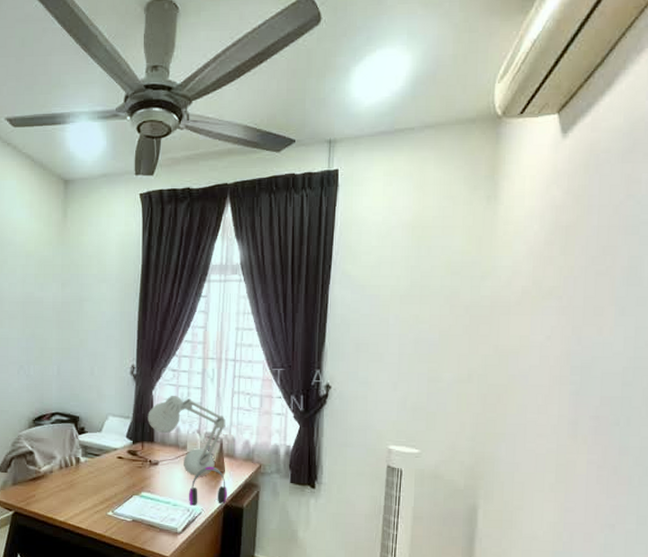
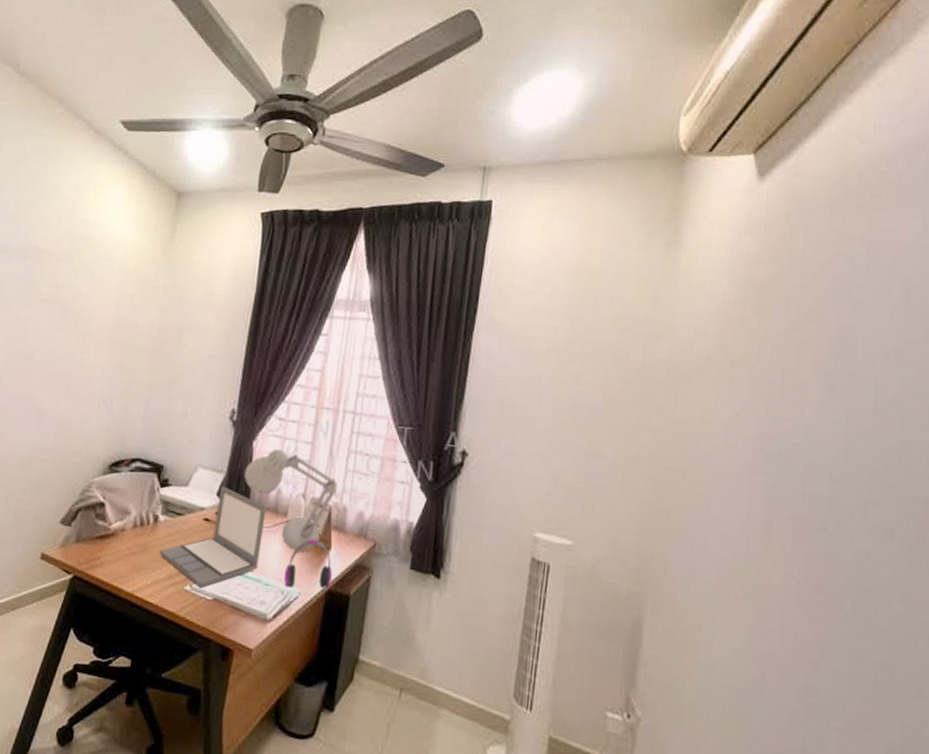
laptop: none [84,429,169,513] -> present [159,486,267,589]

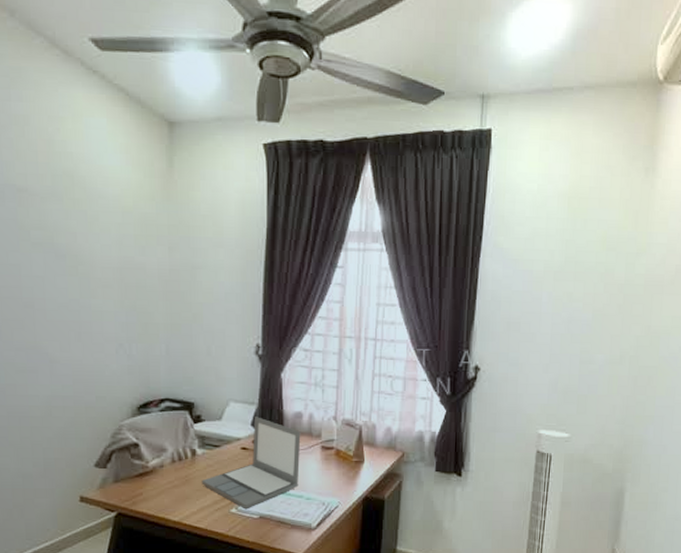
desk lamp: present [244,449,337,552] -> none [276,378,365,467]
headphones: present [283,539,332,588] -> none [323,456,367,499]

